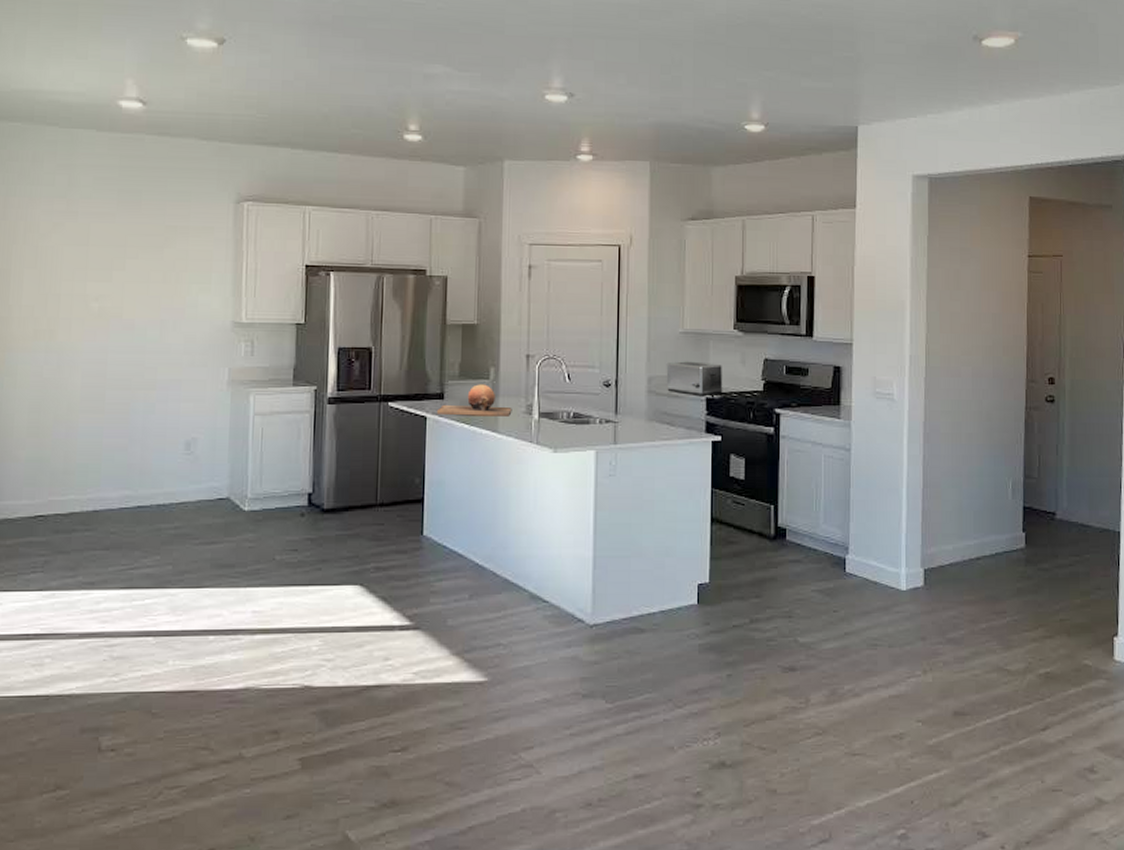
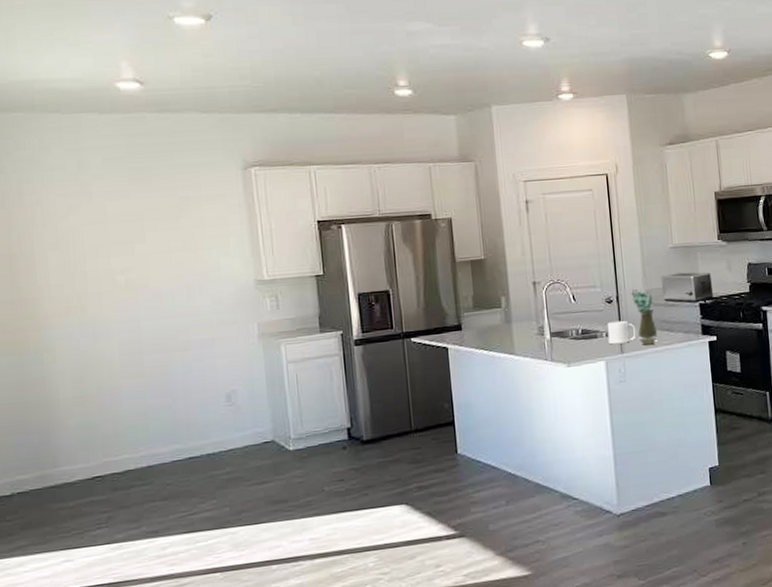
chopping board: present [437,384,512,416] -> none [457,312,526,344]
mug: none [601,407,633,433] -> present [607,320,636,345]
vase: none [632,373,657,438] -> present [631,288,658,345]

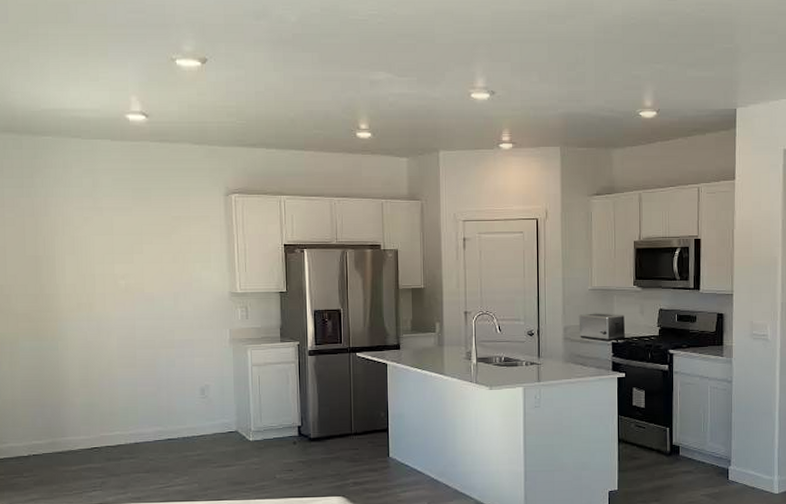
mug: present [607,320,636,345] -> none [527,352,553,373]
vase: present [631,288,658,345] -> none [551,324,572,376]

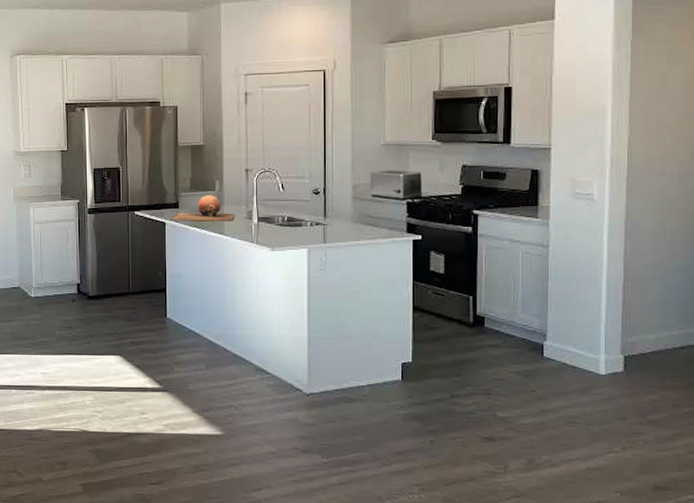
chopping board: none [395,336,455,362] -> present [174,195,235,221]

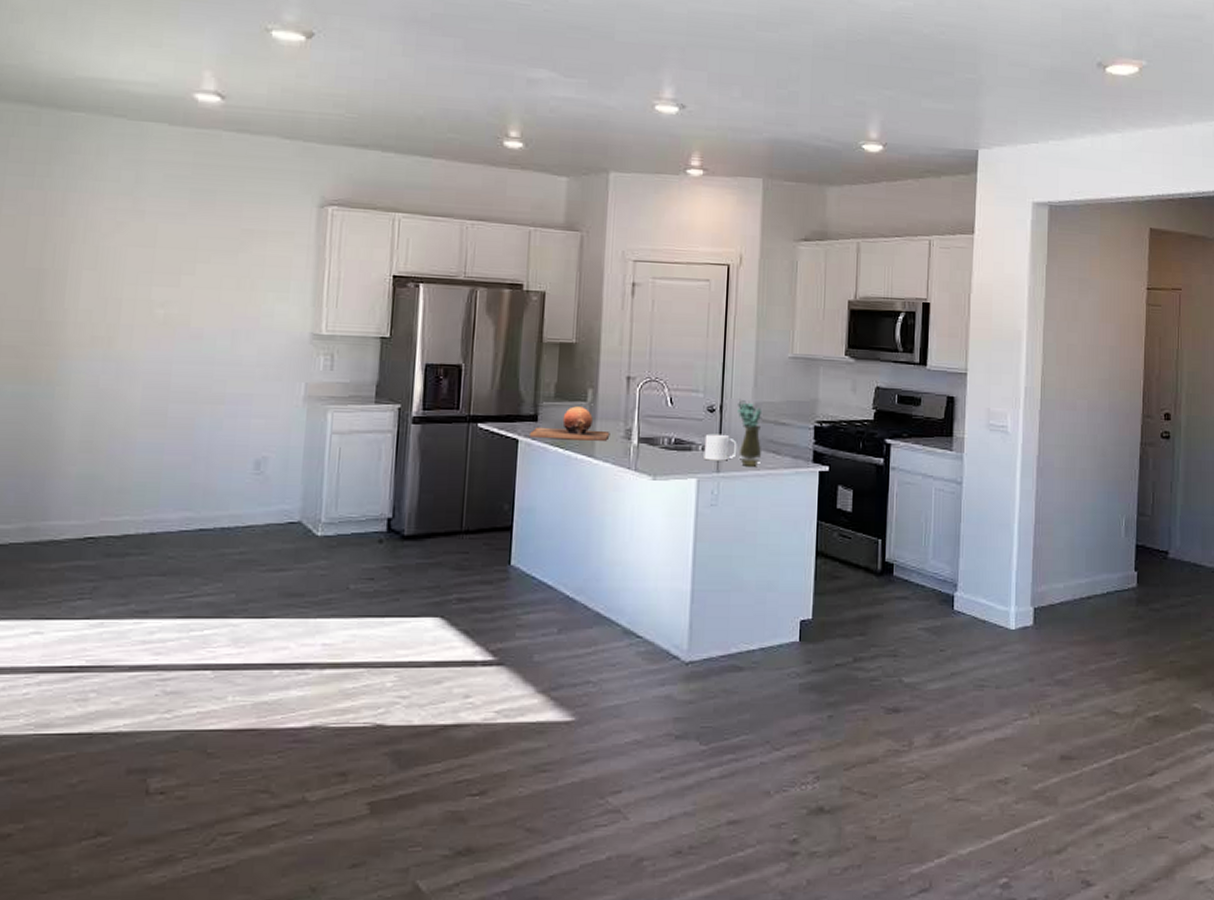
mug: none [312,212,340,234] -> present [704,433,737,461]
vase: none [338,182,362,237] -> present [737,399,763,466]
toaster: present [369,170,423,201] -> none [773,387,833,425]

